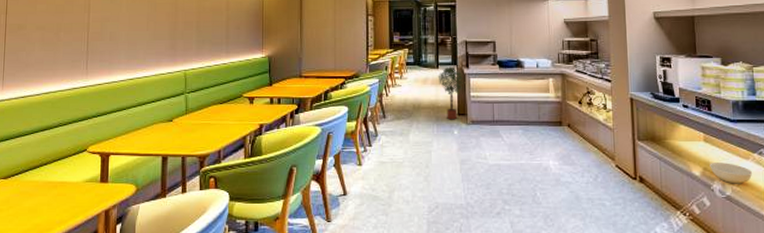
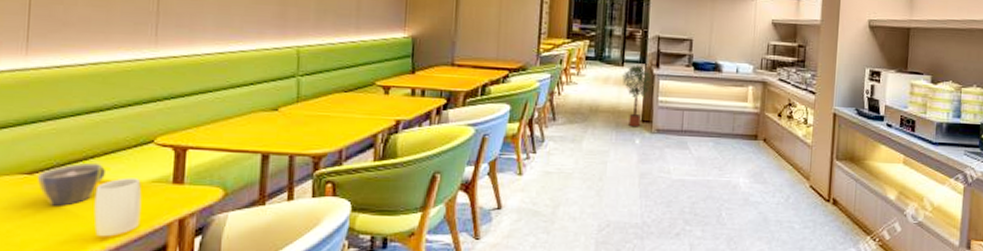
cup: none [10,168,54,203] -> present [38,162,105,206]
cup: none [47,179,80,226] -> present [93,177,142,237]
bowl: present [710,163,753,184] -> none [905,187,947,210]

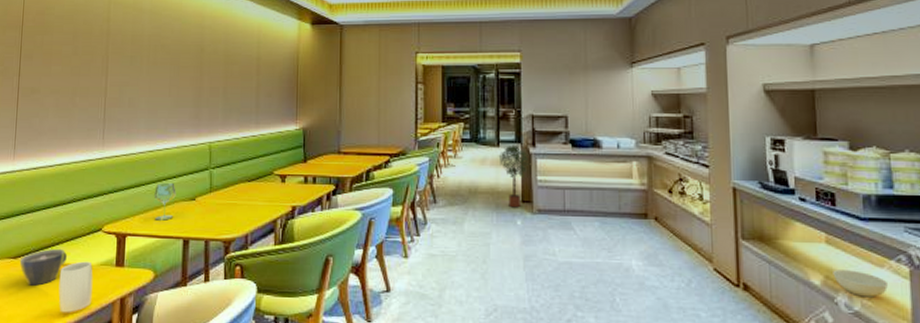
wine glass: none [223,89,254,133] -> present [153,182,176,221]
bowl: none [905,187,947,210] -> present [833,270,889,298]

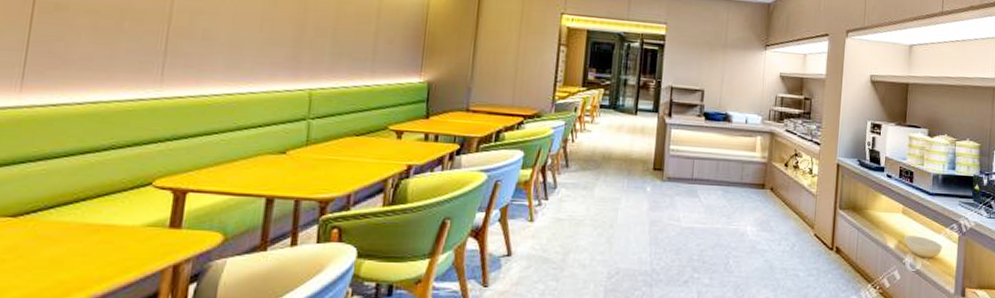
cup: present [20,248,67,286] -> none [22,205,97,251]
cup: present [58,261,93,313] -> none [80,221,136,284]
wine glass: present [153,182,176,221] -> none [229,131,261,176]
potted tree: present [498,144,530,208] -> none [635,114,665,175]

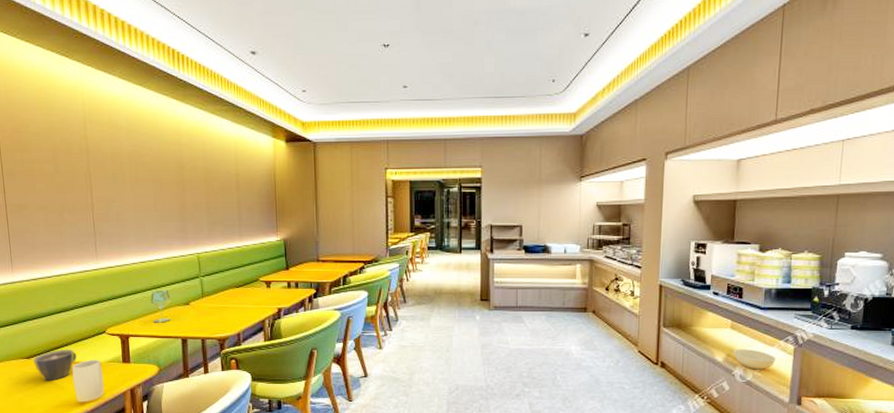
cup: none [22,205,97,251] -> present [33,349,77,381]
cup: none [80,221,136,284] -> present [72,359,105,403]
wine glass: none [229,131,261,176] -> present [150,289,171,323]

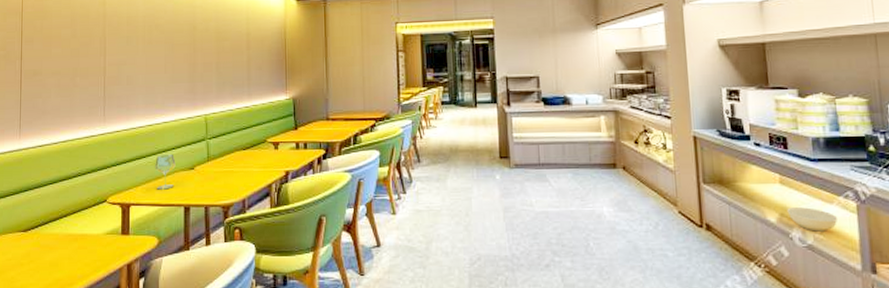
cup: present [33,349,77,381] -> none [30,220,74,256]
cup: present [72,359,105,403] -> none [68,231,101,281]

